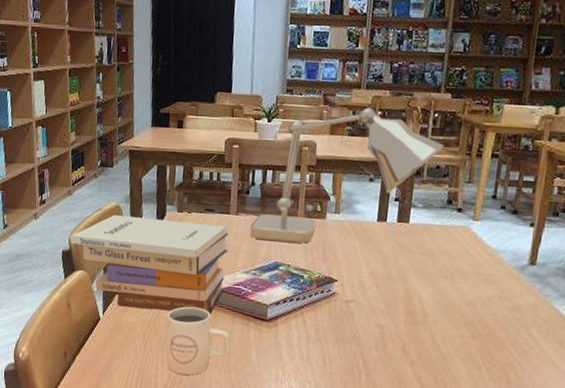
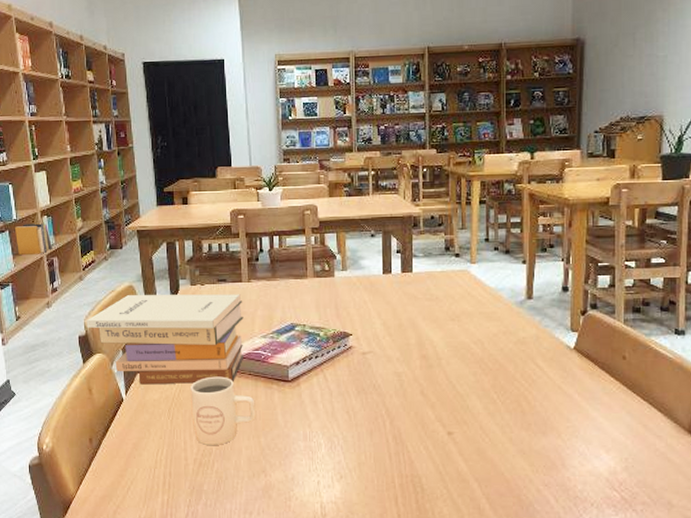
books: none [9,132,45,165] -> present [15,223,53,255]
desk lamp: present [250,106,445,243] -> none [263,168,436,303]

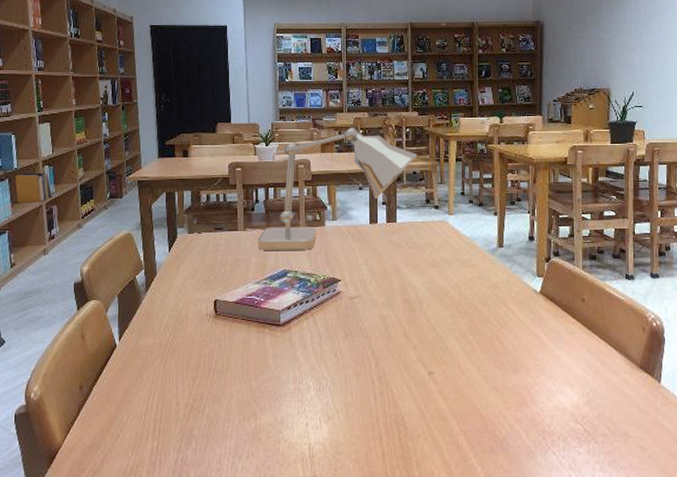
books: present [86,294,244,385] -> none [83,242,238,331]
mug: present [189,376,257,445] -> none [183,321,249,389]
desk lamp: none [263,168,436,303] -> present [258,127,418,250]

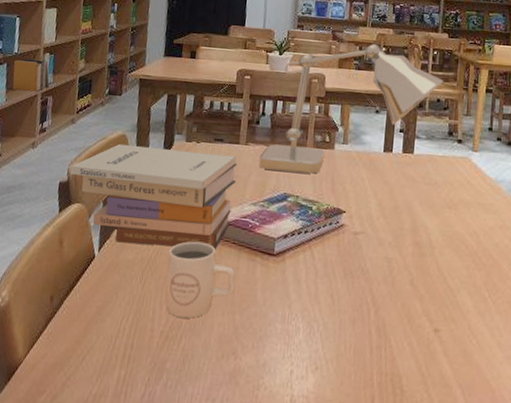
books: none [83,242,238,331] -> present [70,143,237,249]
mug: none [183,321,249,389] -> present [165,241,236,319]

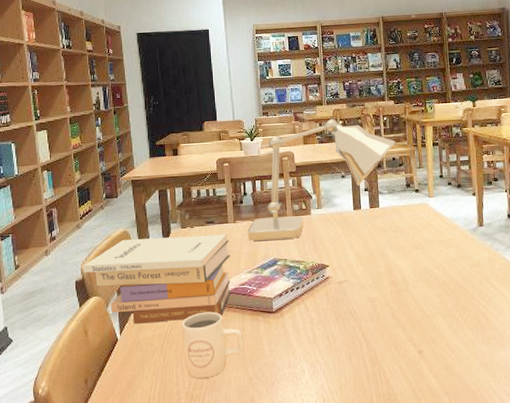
books: present [12,58,50,92] -> none [17,177,53,207]

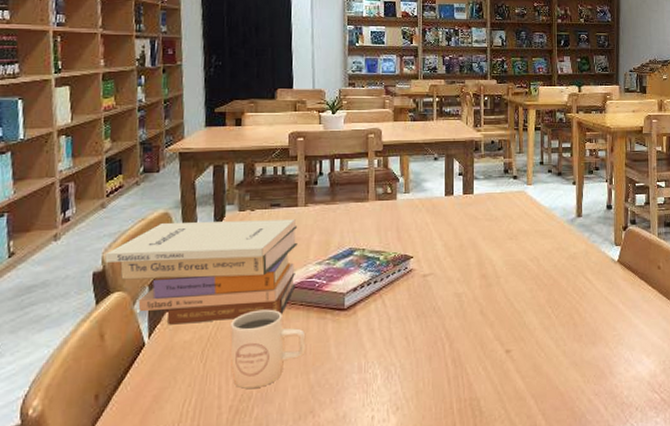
desk lamp: present [248,118,396,241] -> none [320,94,496,228]

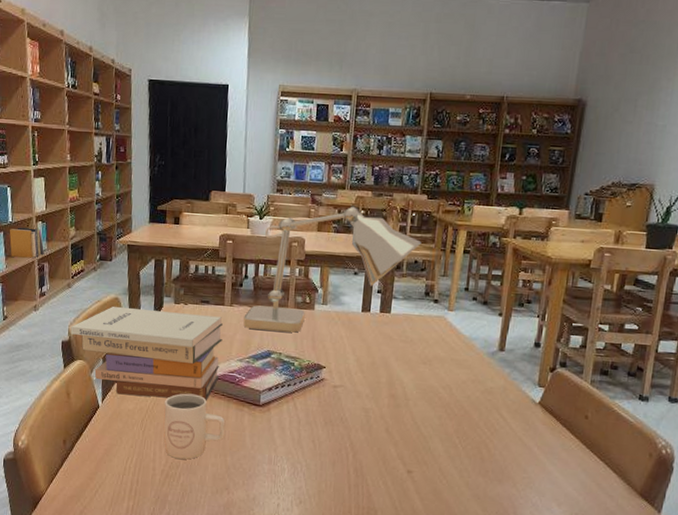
books: none [20,144,70,180] -> present [9,227,45,258]
desk lamp: none [320,94,496,228] -> present [243,206,422,333]

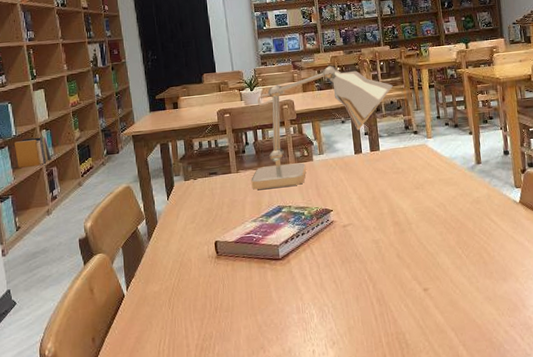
books: present [70,306,223,400] -> none [86,184,238,279]
mug: present [163,393,226,460] -> none [188,262,253,330]

